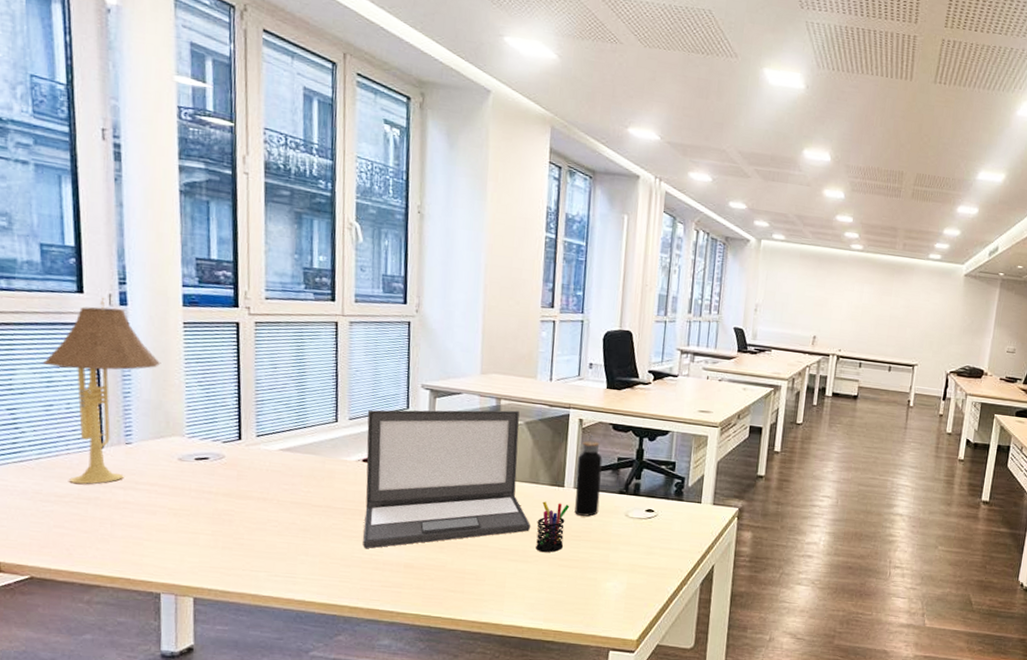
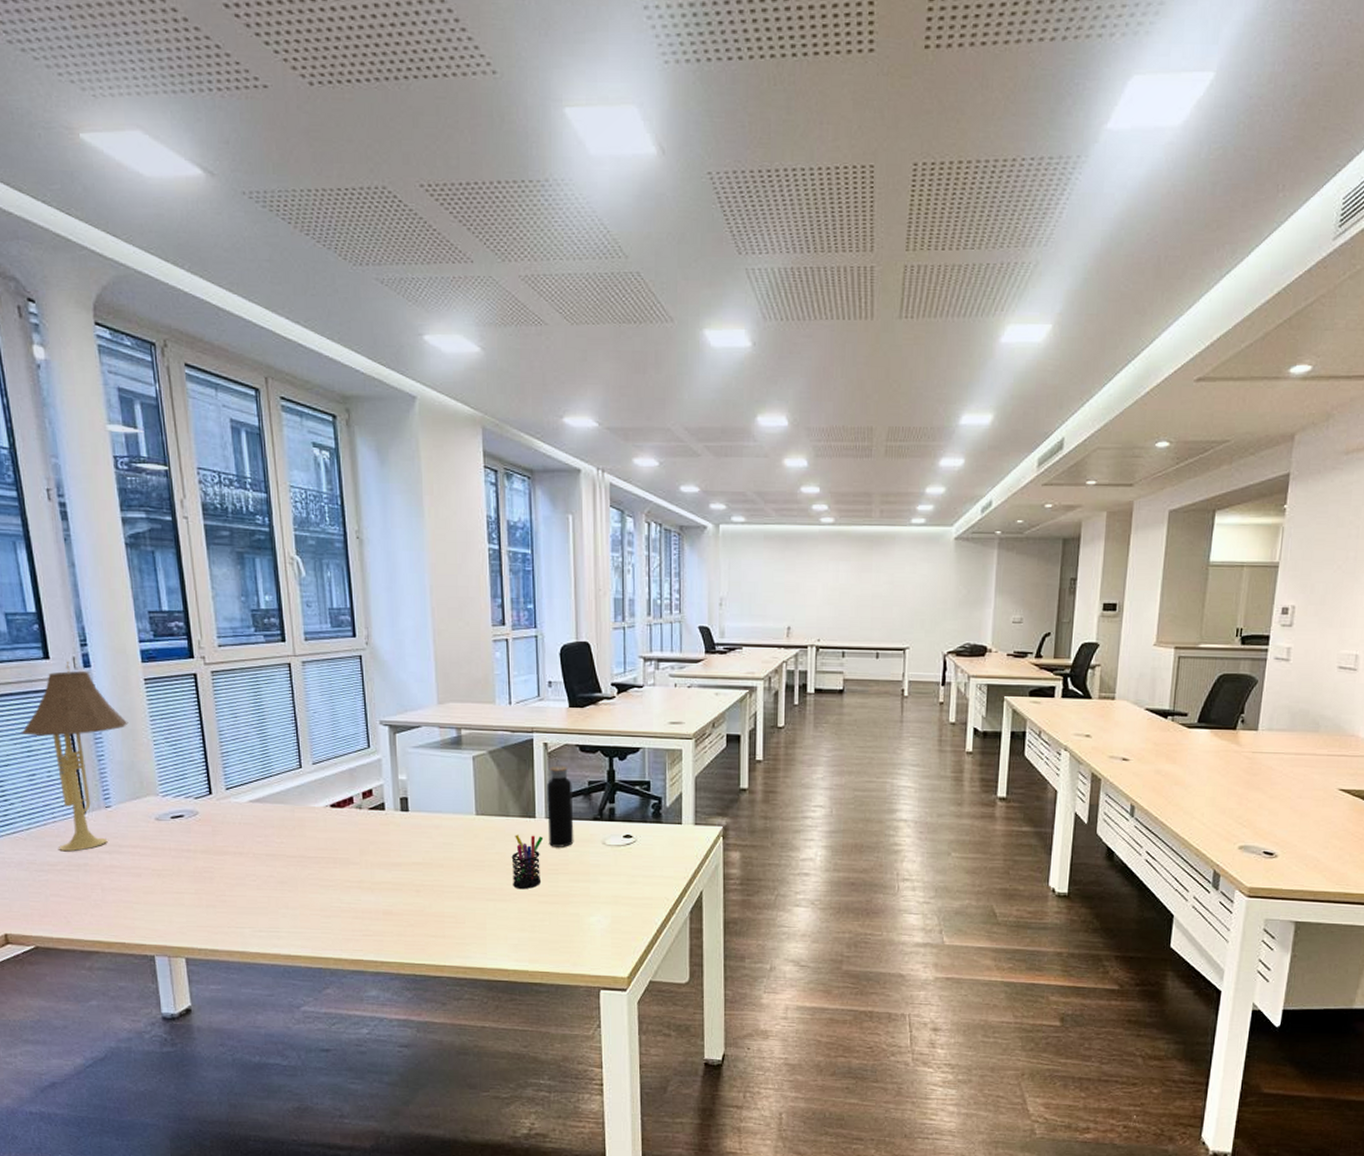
laptop: present [363,409,530,549] -> none [330,740,505,898]

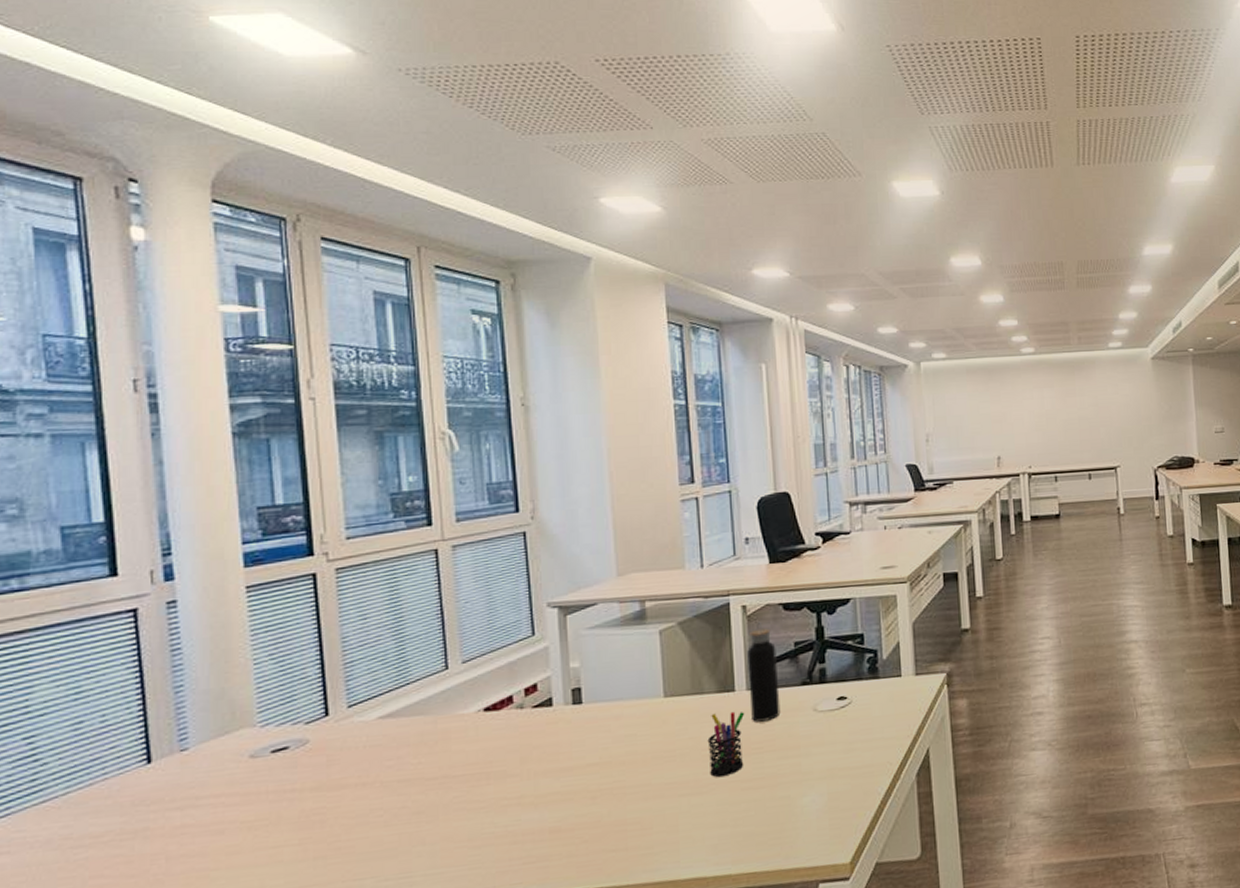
table lamp: present [20,661,129,851] -> none [67,575,221,816]

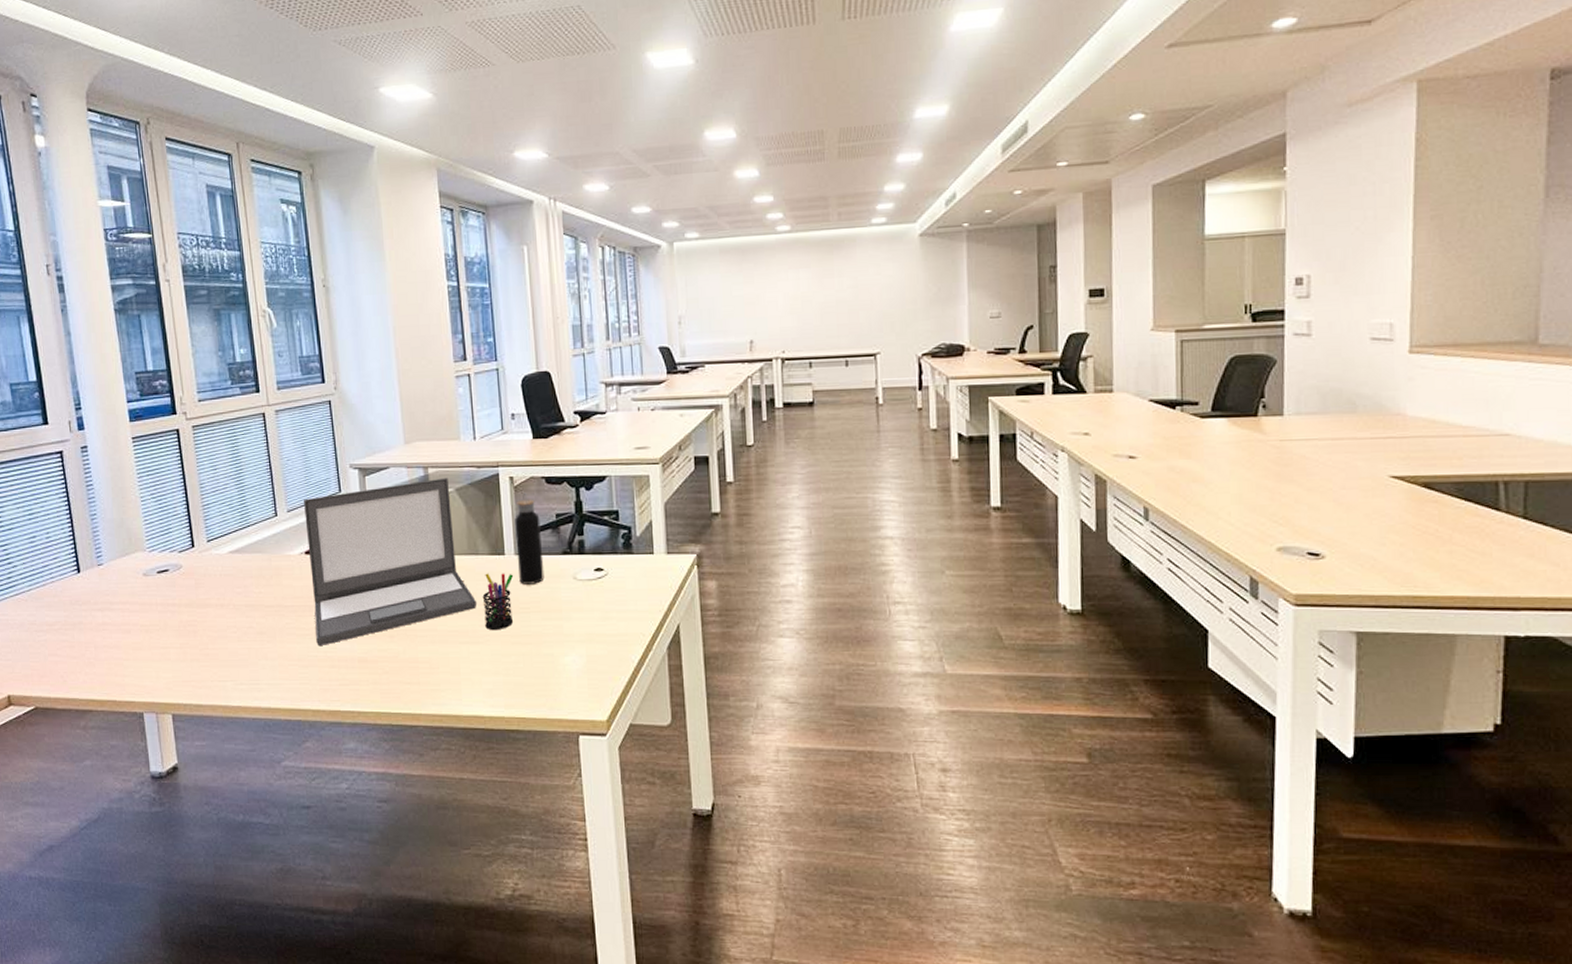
laptop: none [485,611,700,821] -> present [304,477,476,647]

